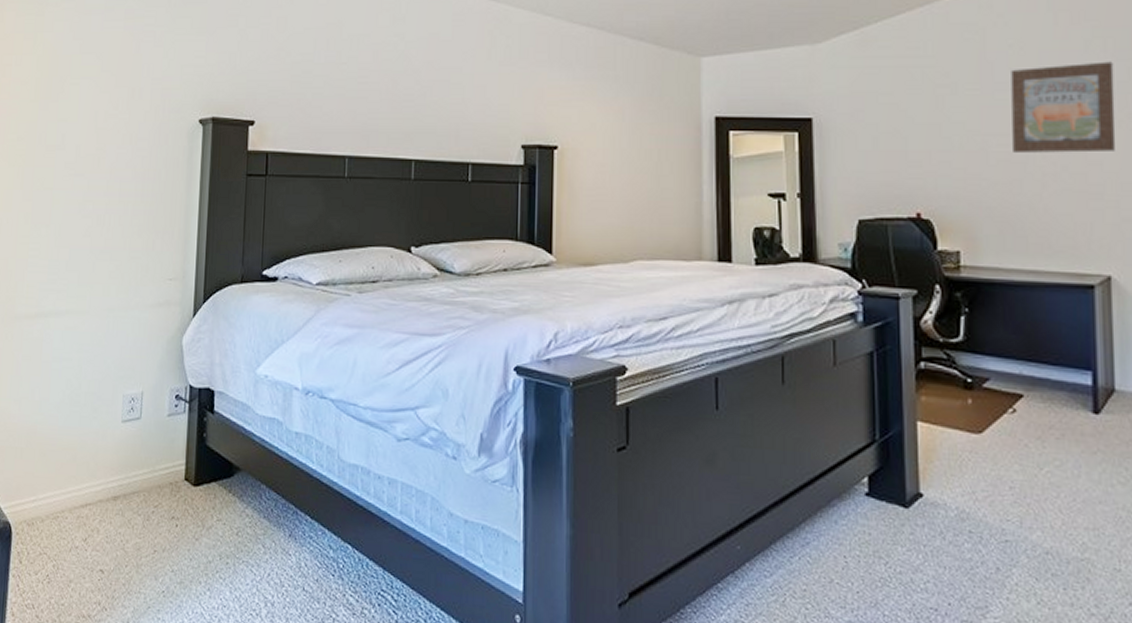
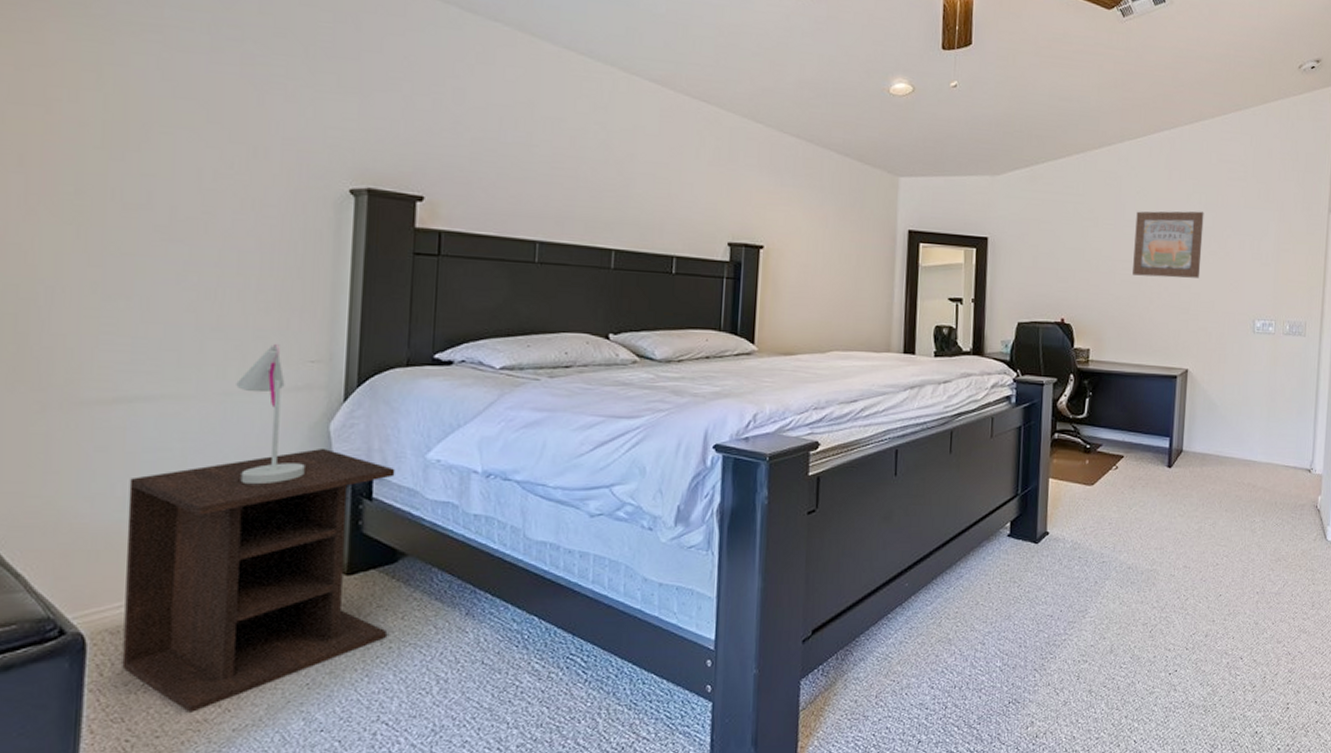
nightstand: none [34,361,232,607] -> present [122,448,395,712]
table lamp: none [116,263,164,394] -> present [236,343,305,485]

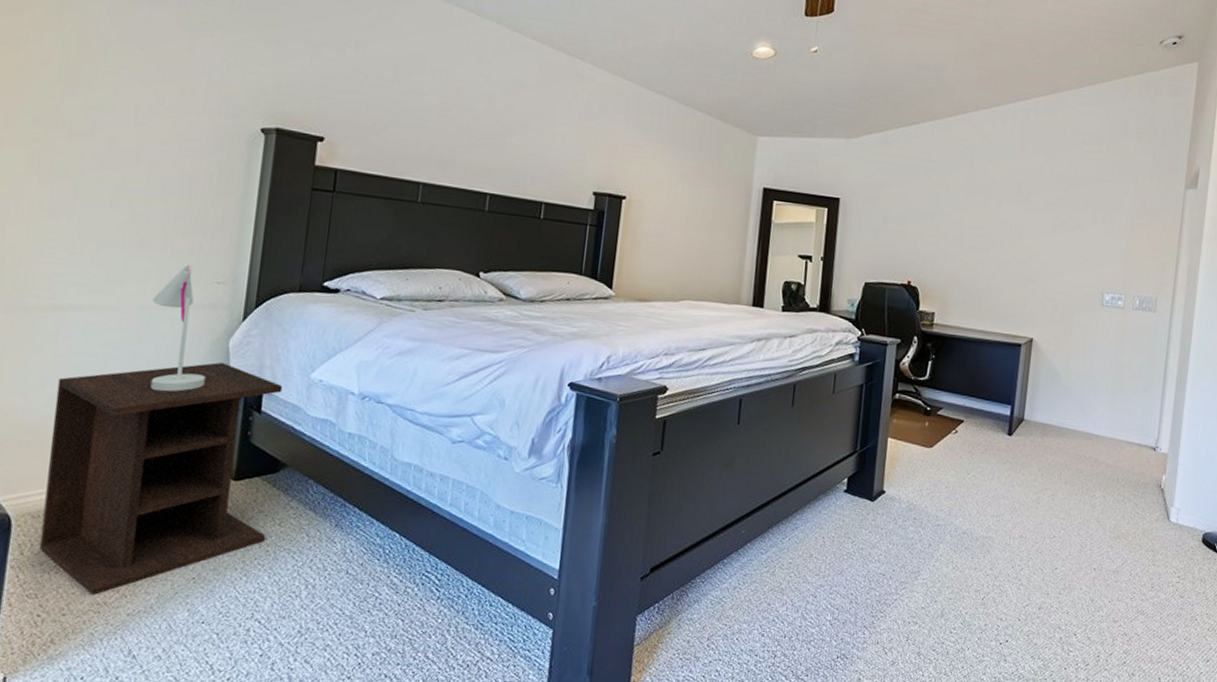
wall art: present [1132,211,1204,278] -> none [981,179,1057,248]

